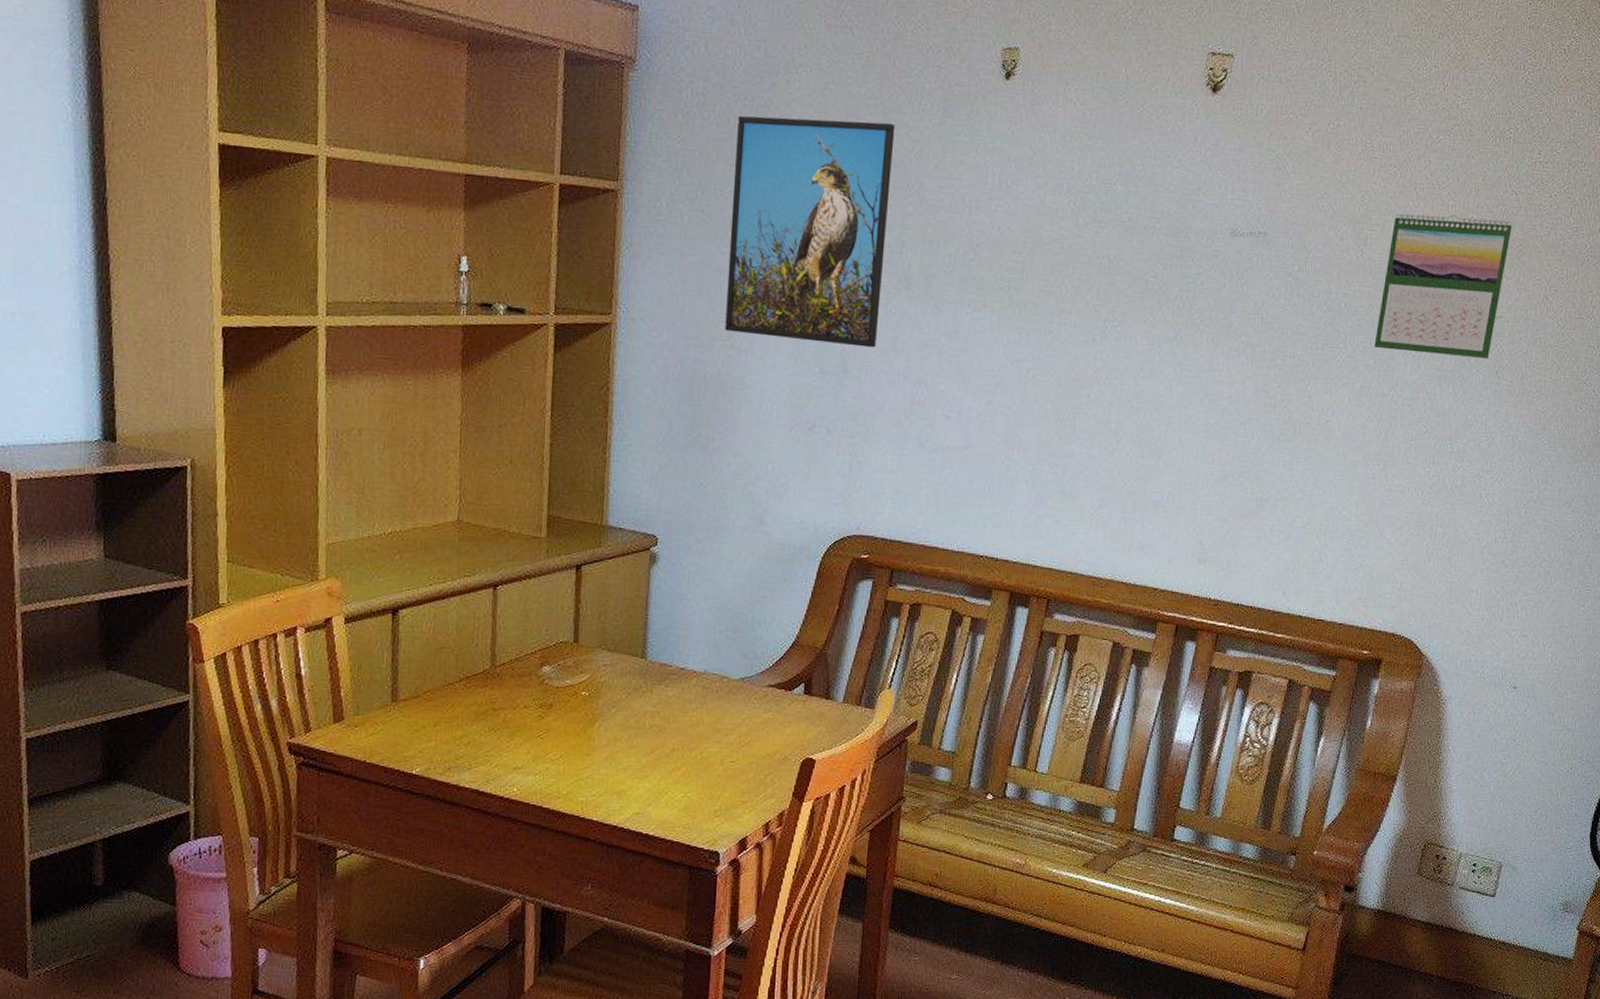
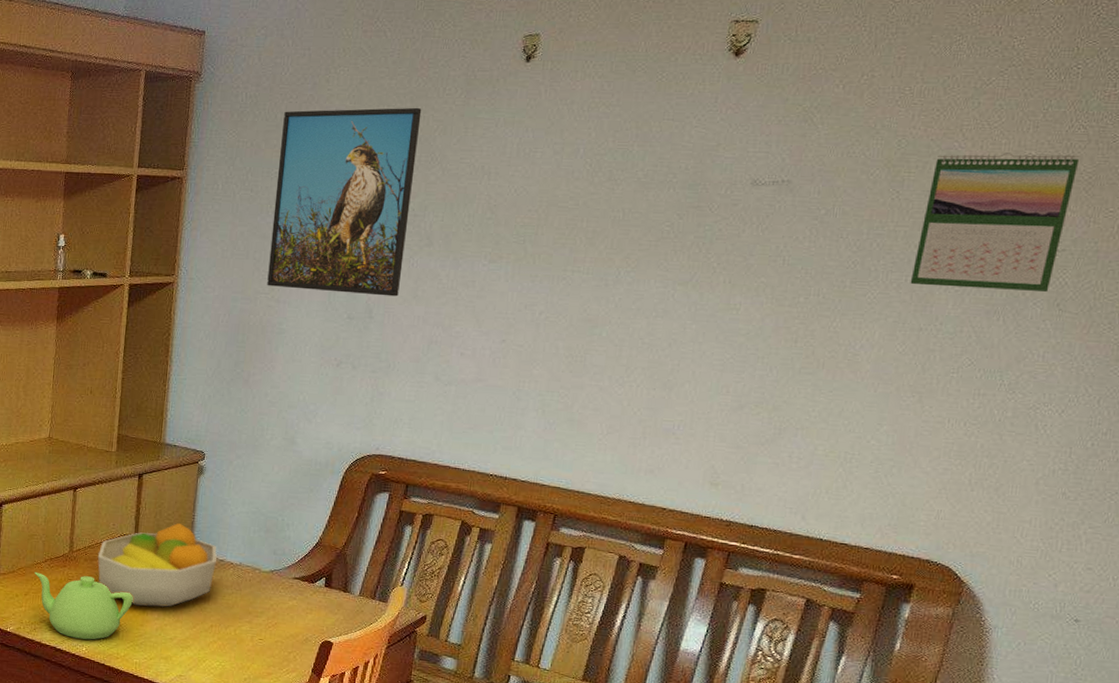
teapot: none [446,695,575,777] -> present [35,572,133,640]
fruit bowl: none [527,624,677,731] -> present [97,522,217,608]

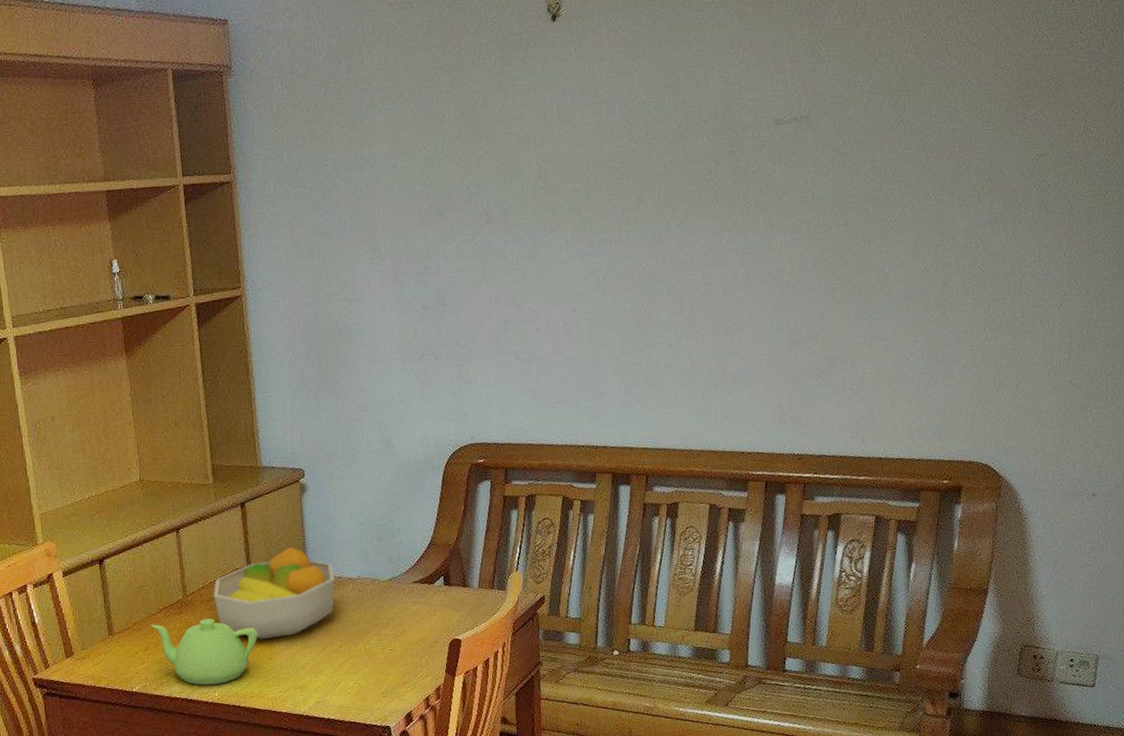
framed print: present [267,107,422,297] -> none [324,80,468,286]
calendar: present [910,153,1080,292] -> none [922,63,1046,204]

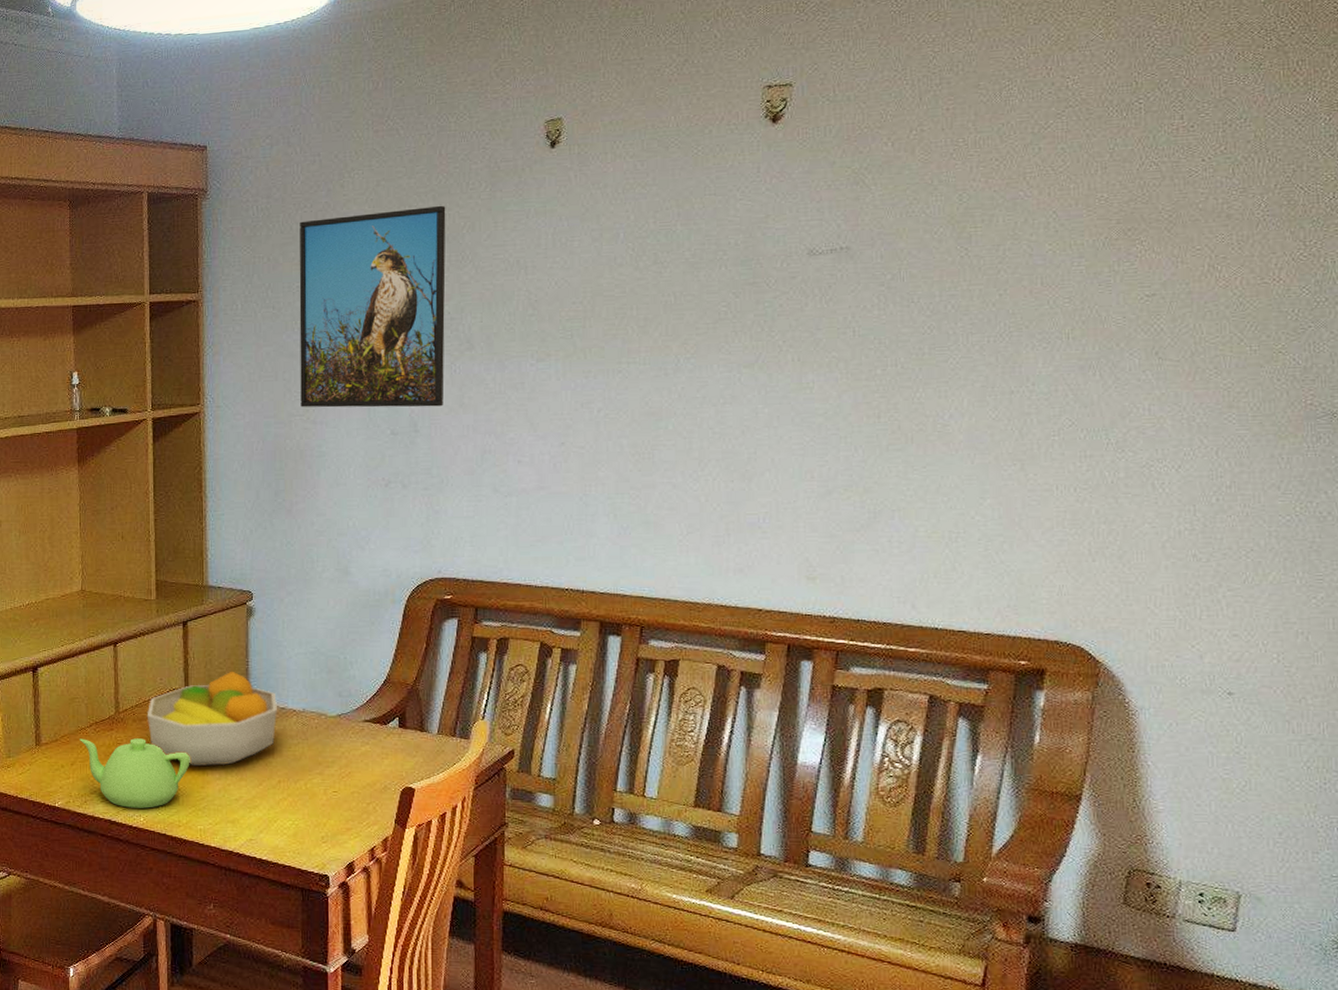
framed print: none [324,80,468,286] -> present [299,205,446,408]

